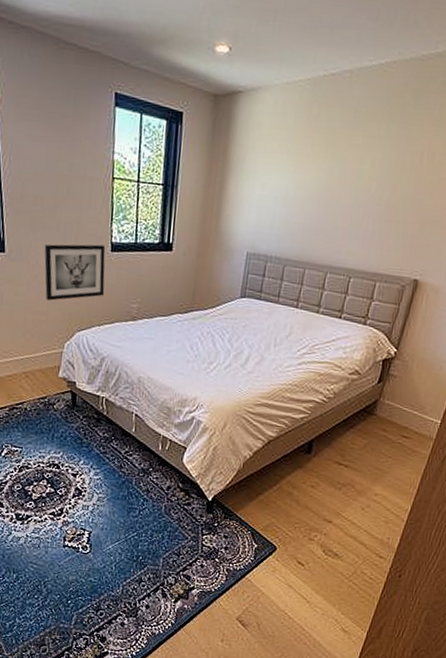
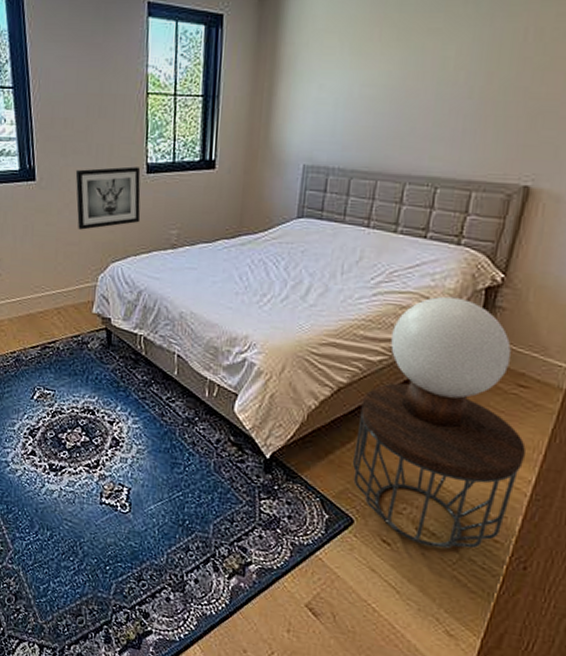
side table: none [277,436,405,566] -> present [352,383,526,549]
table lamp: none [310,366,399,472] -> present [391,296,511,429]

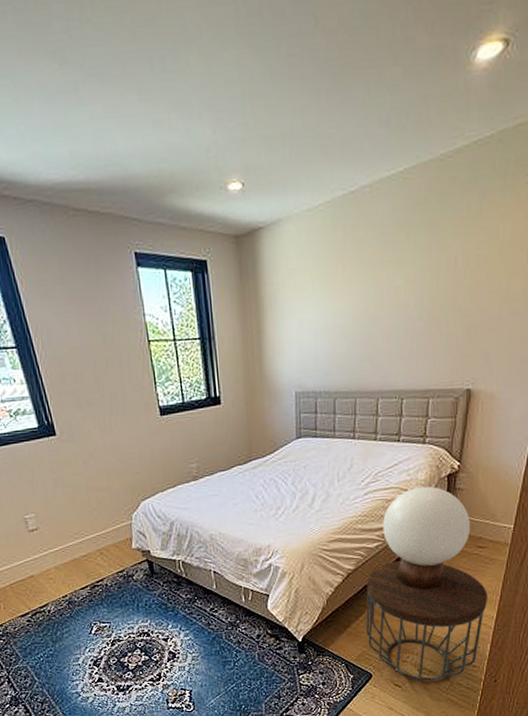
wall art: present [75,166,141,230] -> none [93,410,162,475]

